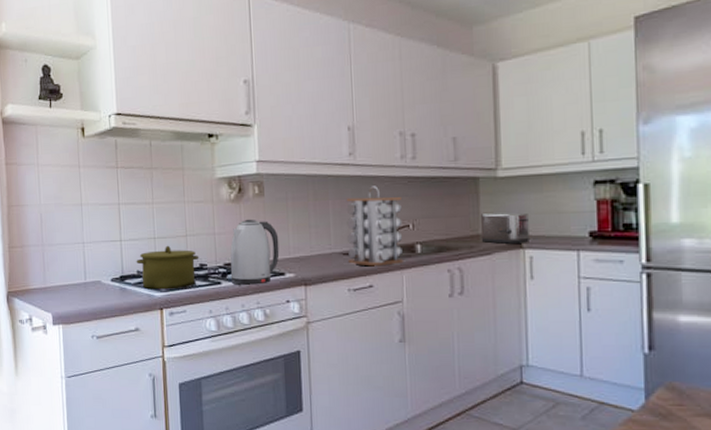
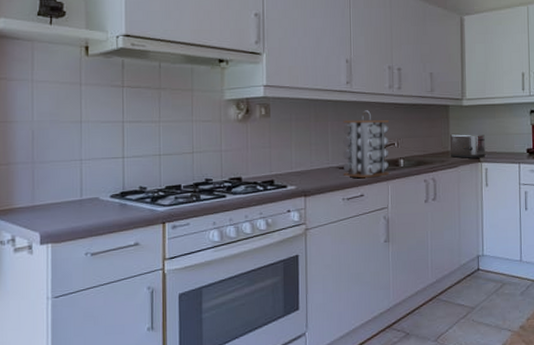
cooking pot: present [136,245,199,290] -> none [139,161,205,205]
kettle: present [230,219,280,285] -> none [235,137,282,198]

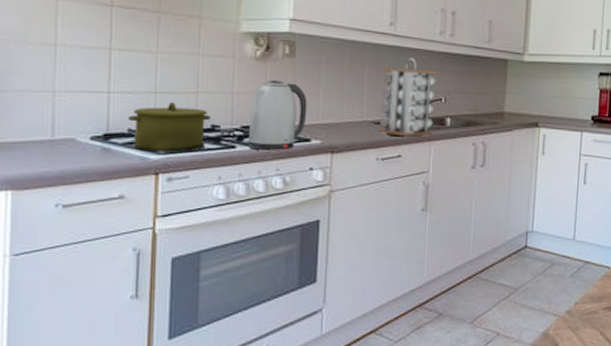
cooking pot: none [139,161,205,205] -> present [128,101,212,152]
kettle: none [235,137,282,198] -> present [247,79,307,150]
toaster: present [449,134,486,159] -> none [504,93,547,123]

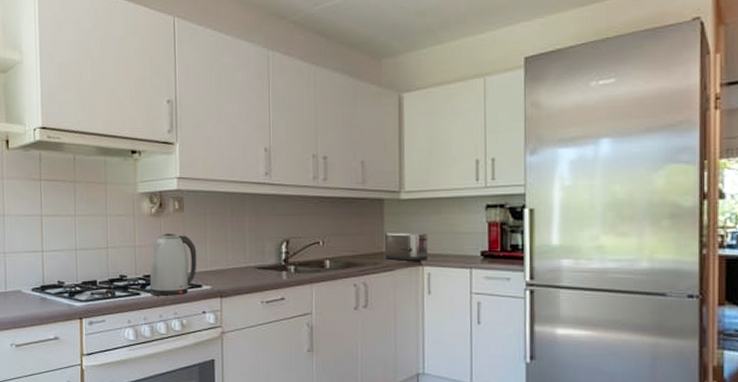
cooking pot: present [128,101,212,152] -> none [57,256,120,300]
spice rack: present [378,58,438,137] -> none [261,204,314,280]
toaster: none [504,93,547,123] -> present [384,232,429,262]

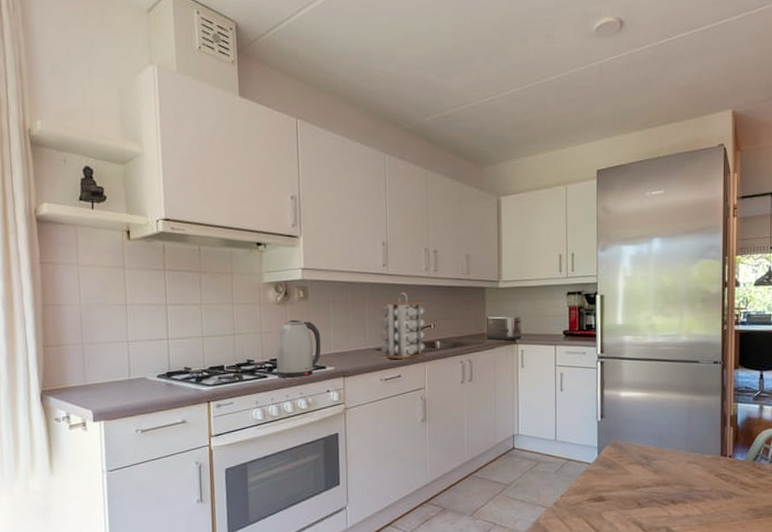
spice rack: none [261,204,314,280] -> present [379,292,427,360]

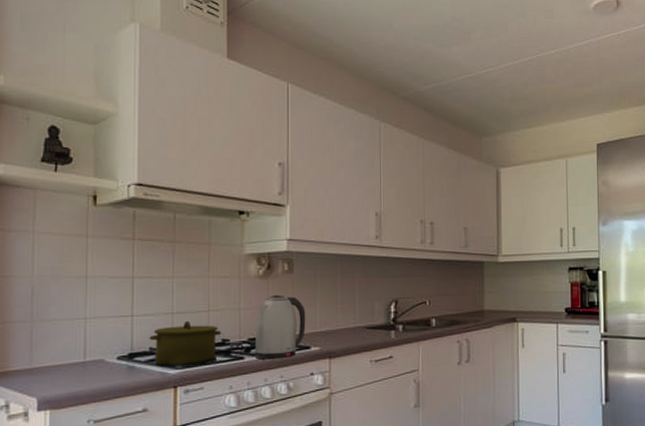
cooking pot: none [183,343,247,384] -> present [149,320,222,367]
spice rack: present [379,292,427,360] -> none [370,266,421,339]
toaster: present [485,316,522,341] -> none [484,292,523,319]

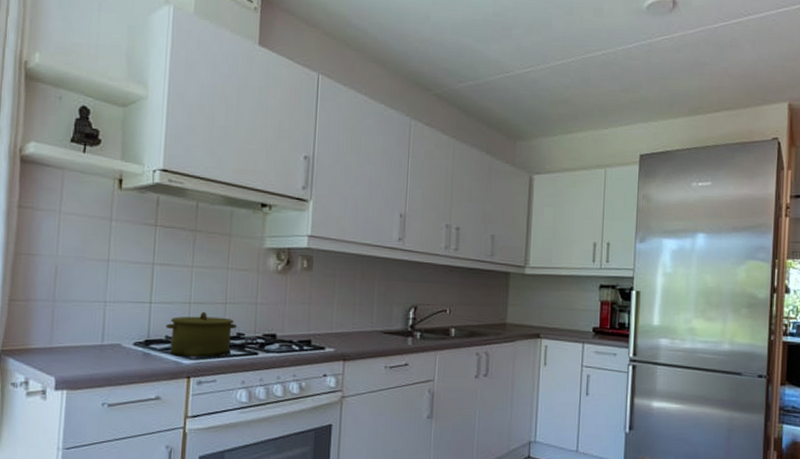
kettle: present [254,294,306,360] -> none [268,291,323,358]

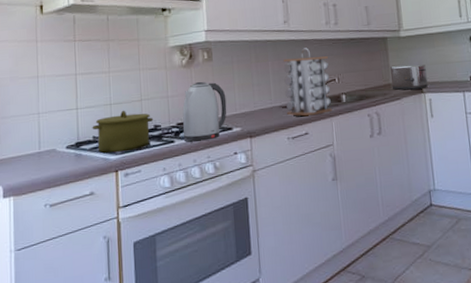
kettle: none [268,291,323,358] -> present [182,81,227,142]
spice rack: none [387,271,443,347] -> present [283,48,333,117]
toaster: none [507,305,548,334] -> present [389,64,429,91]

